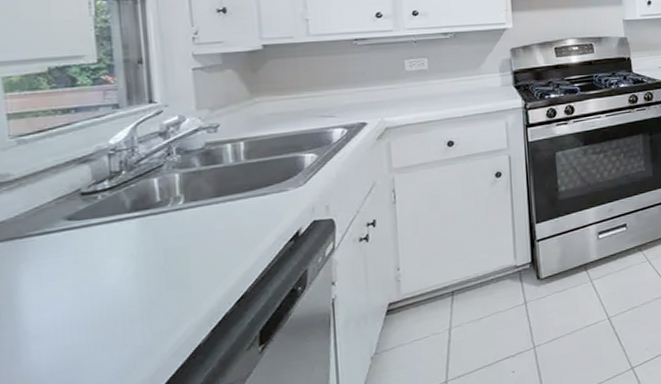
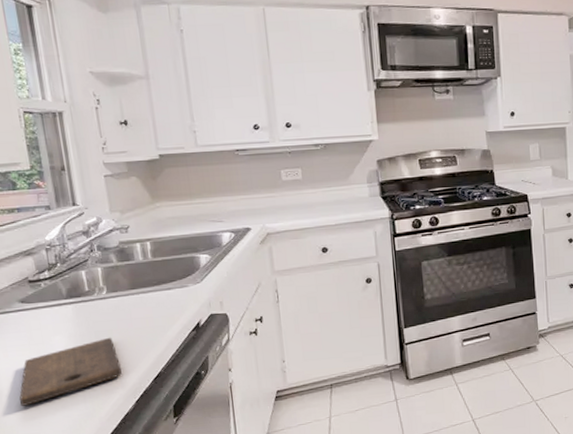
cutting board: none [53,254,197,349] -> present [19,337,122,406]

